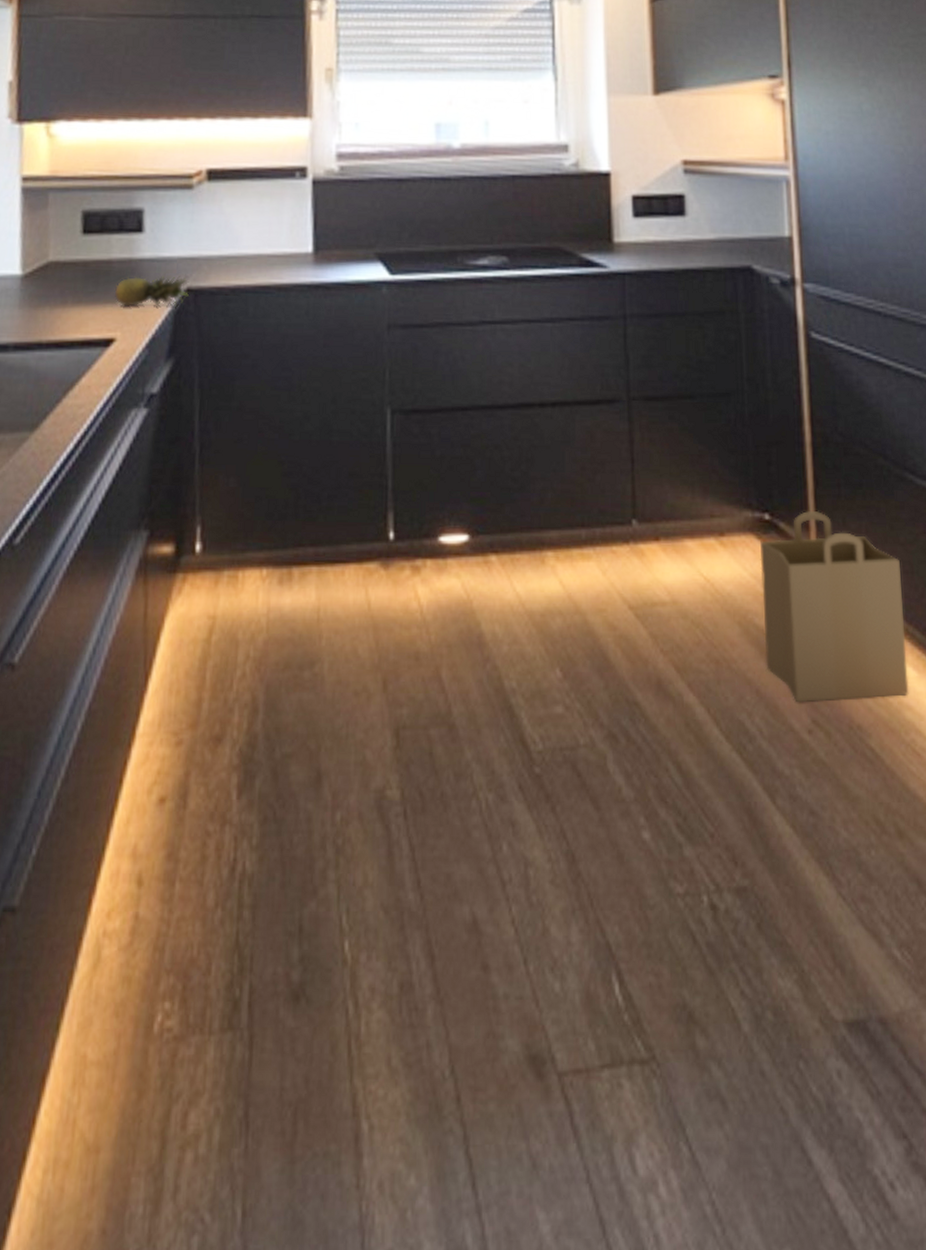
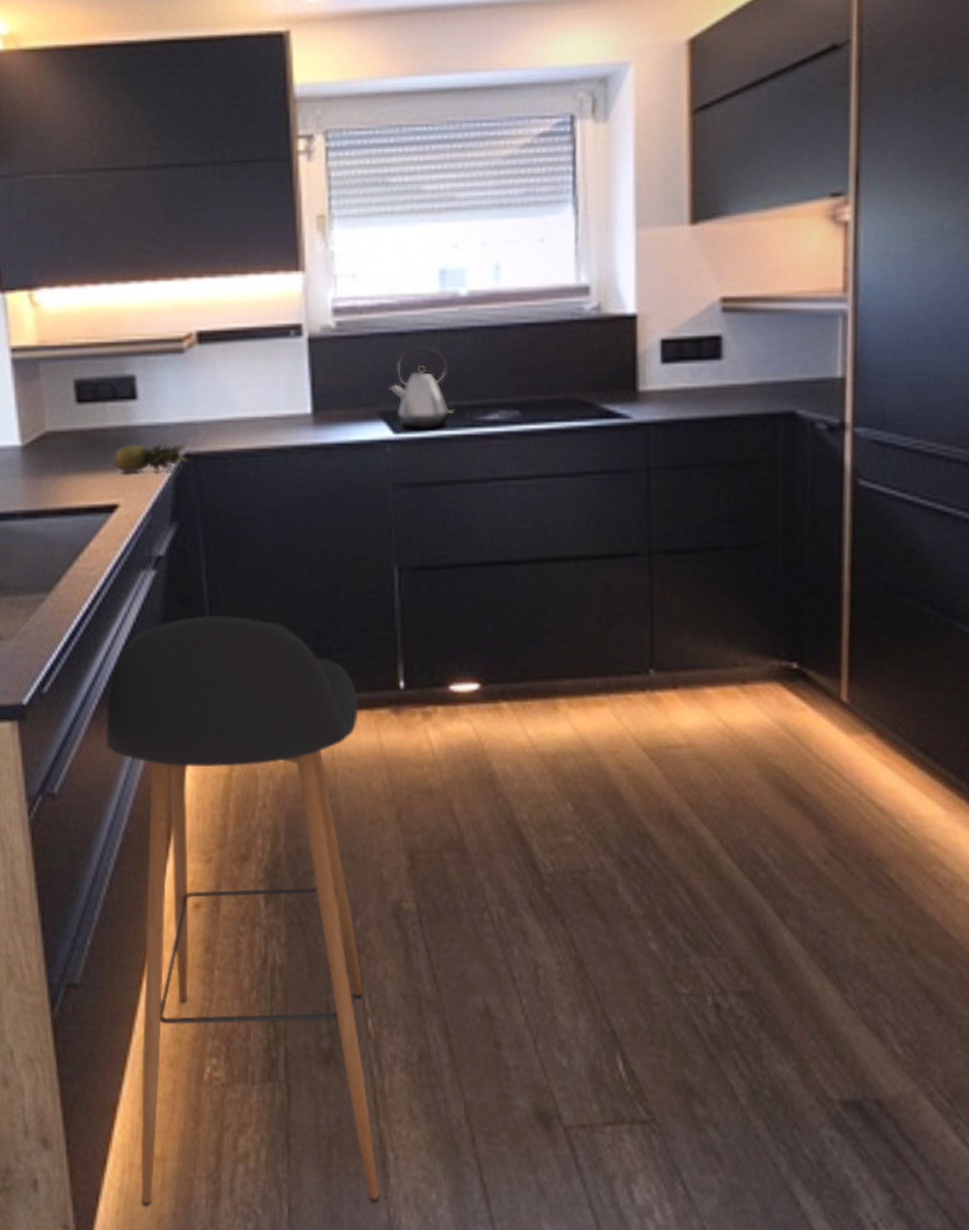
bar stool: none [63,459,352,1223] -> present [106,616,380,1207]
kettle: none [386,191,447,272] -> present [389,345,454,429]
shopping bag: present [760,511,909,703] -> none [784,660,938,837]

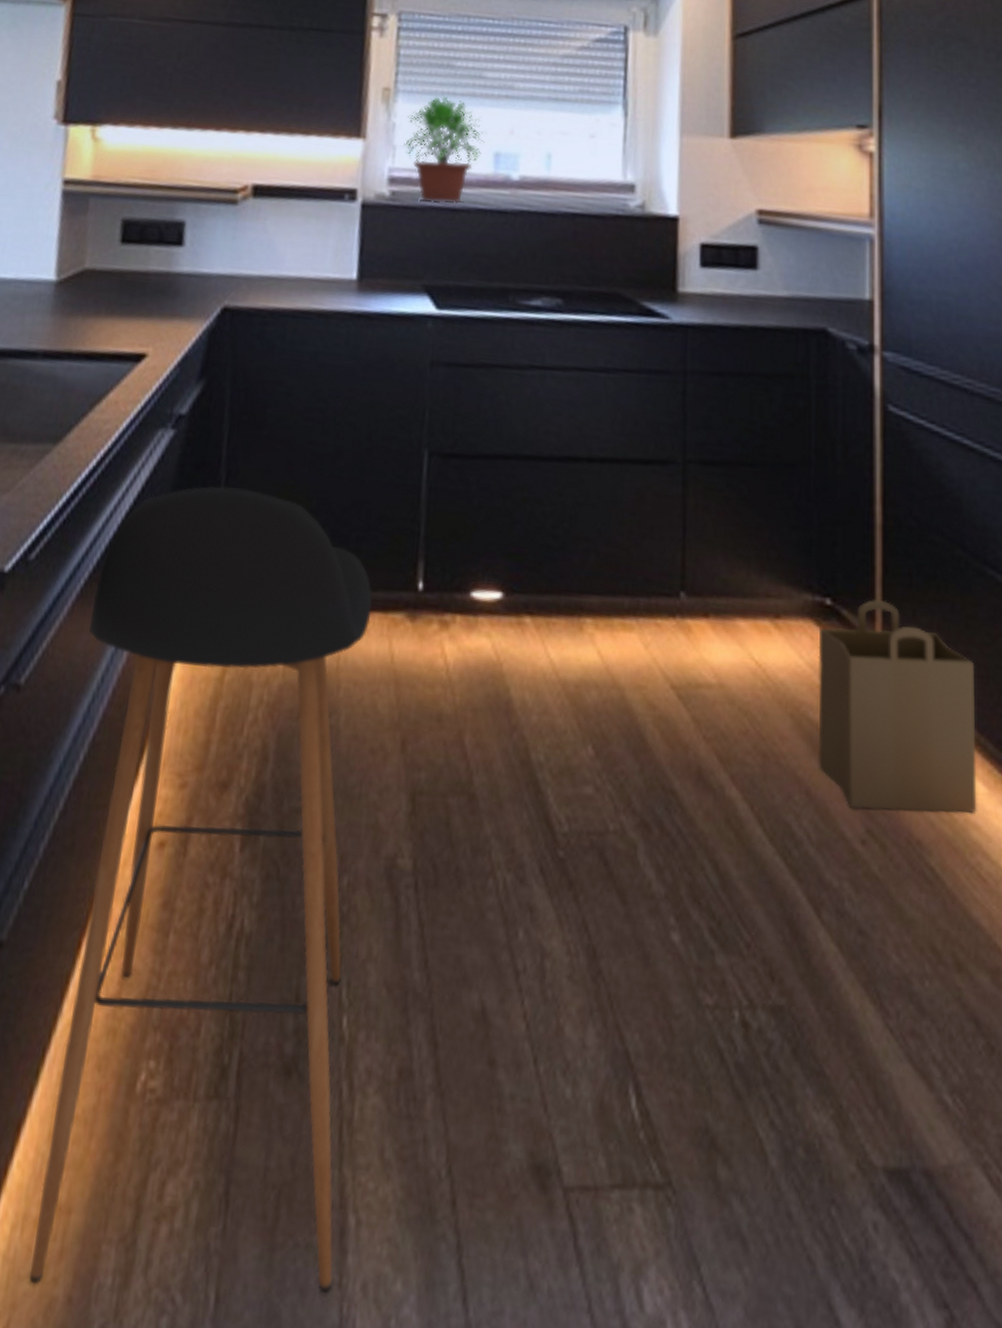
fruit: present [113,442,189,473] -> none [148,291,226,326]
potted plant: none [345,217,428,328] -> present [404,96,485,204]
kettle: present [389,345,454,429] -> none [436,222,498,309]
shopping bag: none [784,660,938,837] -> present [818,600,977,813]

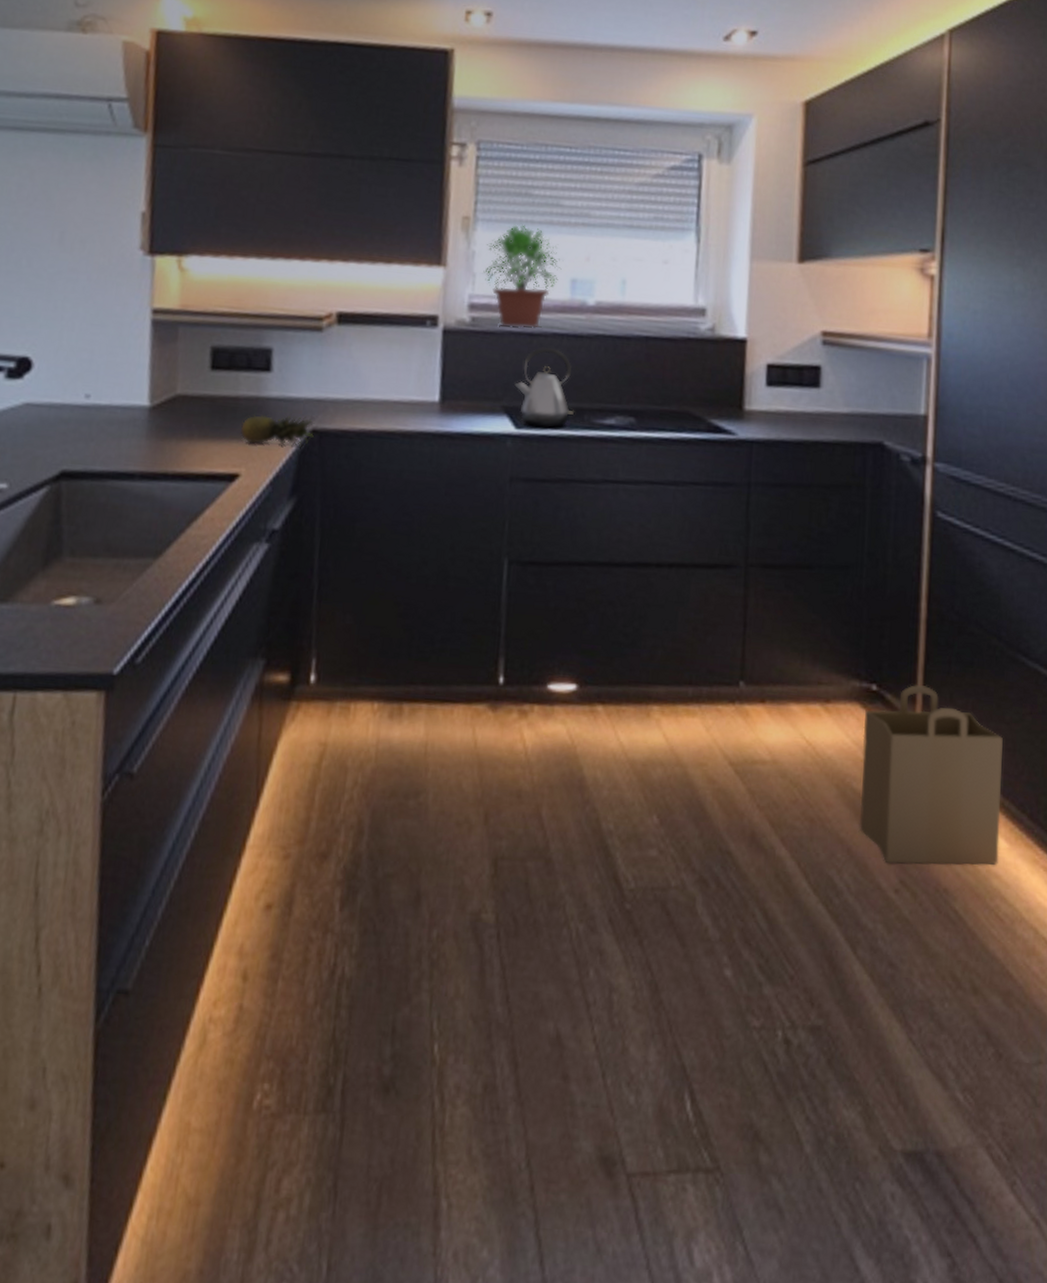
bar stool: present [28,486,373,1294] -> none [165,594,458,1262]
fruit: none [148,291,226,326] -> present [239,415,315,447]
kettle: none [436,222,498,309] -> present [514,346,574,428]

